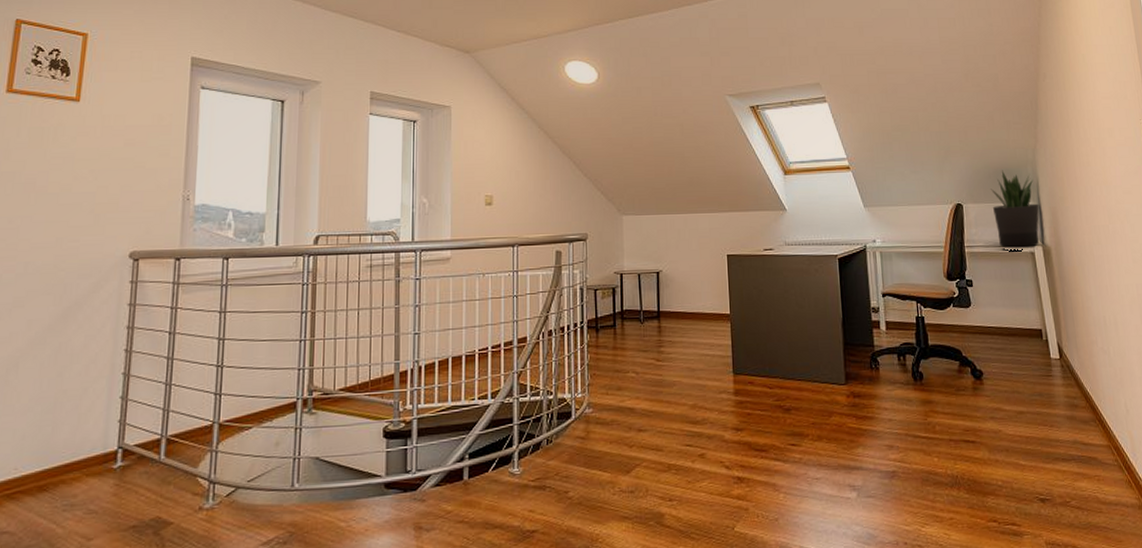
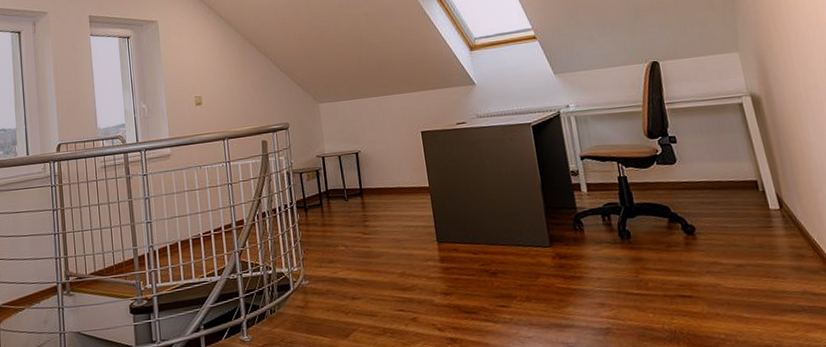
planter: present [990,170,1040,248] -> none [687,23,747,101]

